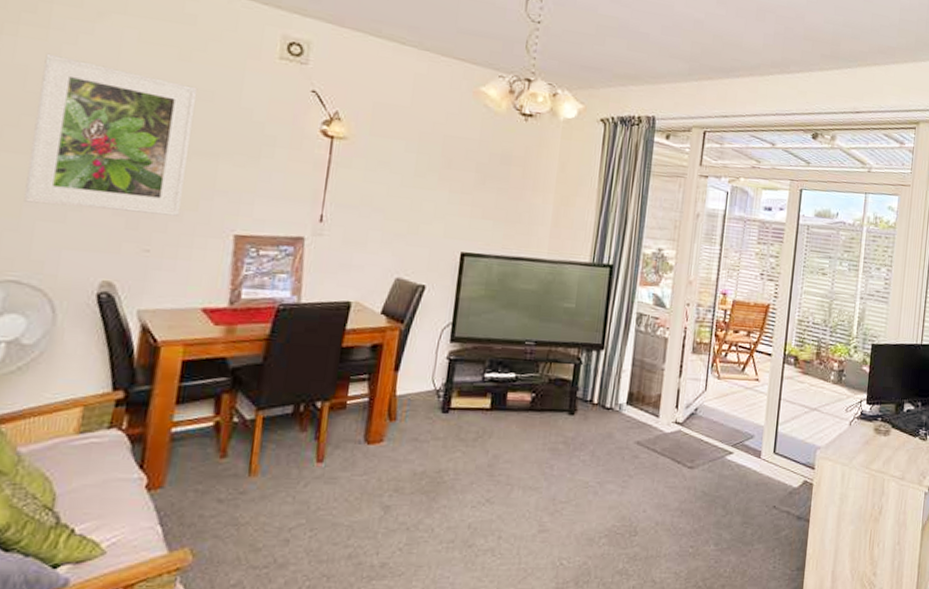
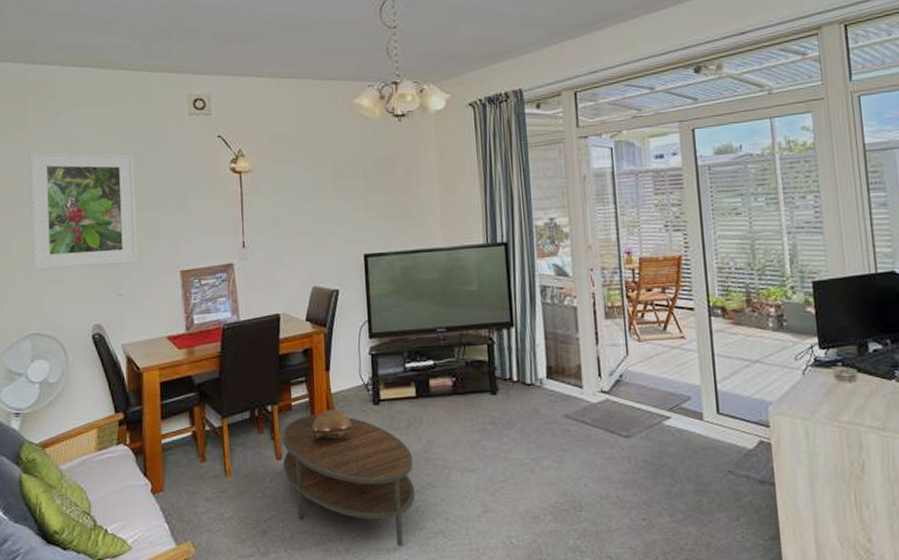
coffee table: none [323,416,475,563] -> present [281,414,415,546]
decorative bowl: none [364,413,413,448] -> present [311,410,352,444]

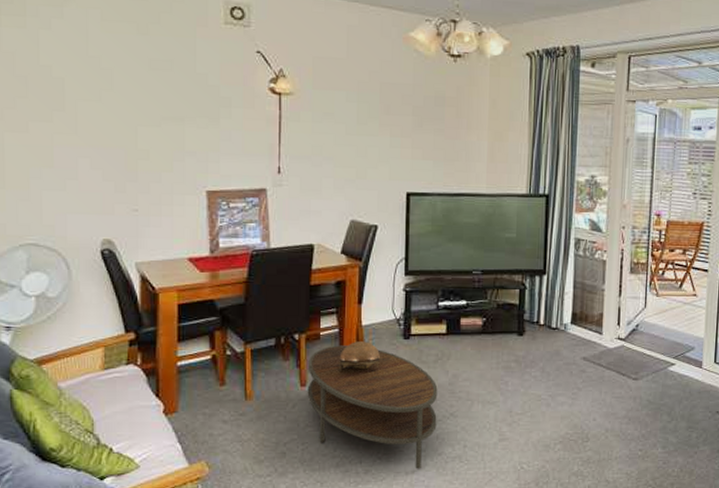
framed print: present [29,151,139,270] -> none [27,39,159,178]

